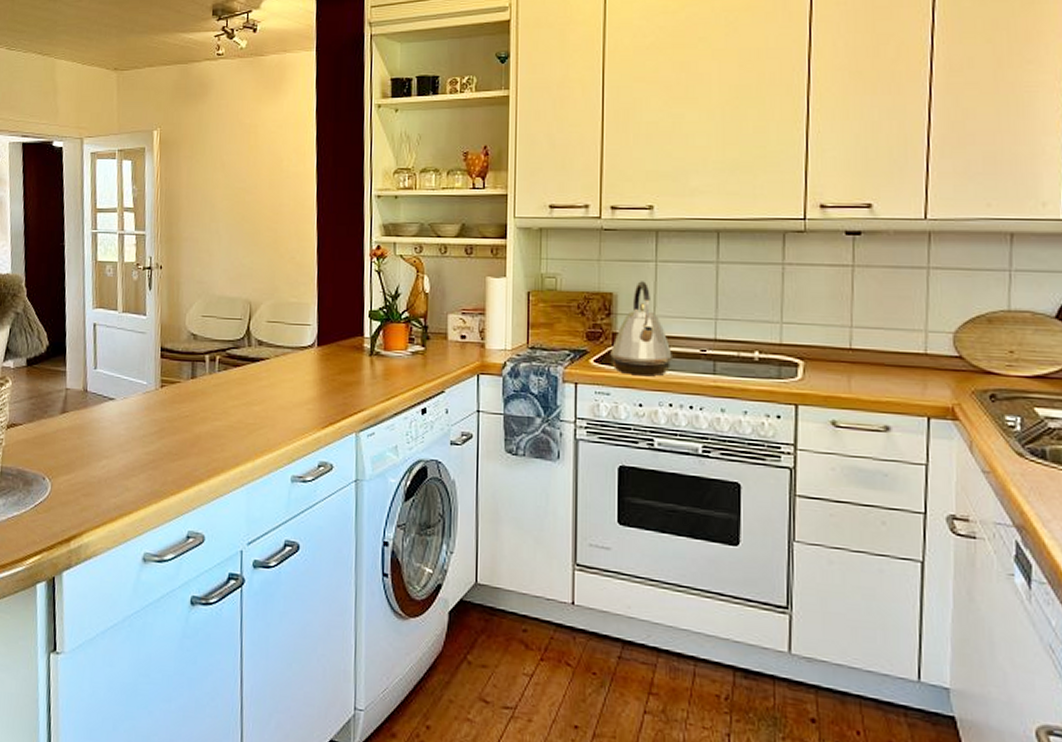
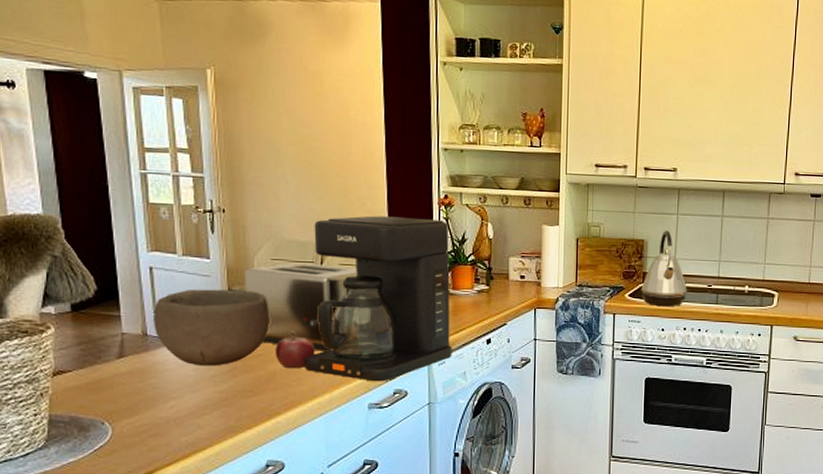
bowl: none [93,345,198,426] -> present [154,289,270,367]
toaster: none [175,319,284,415] -> present [243,262,357,351]
fruit: none [201,392,240,433] -> present [275,332,315,369]
coffee maker: none [229,269,383,452] -> present [305,215,453,382]

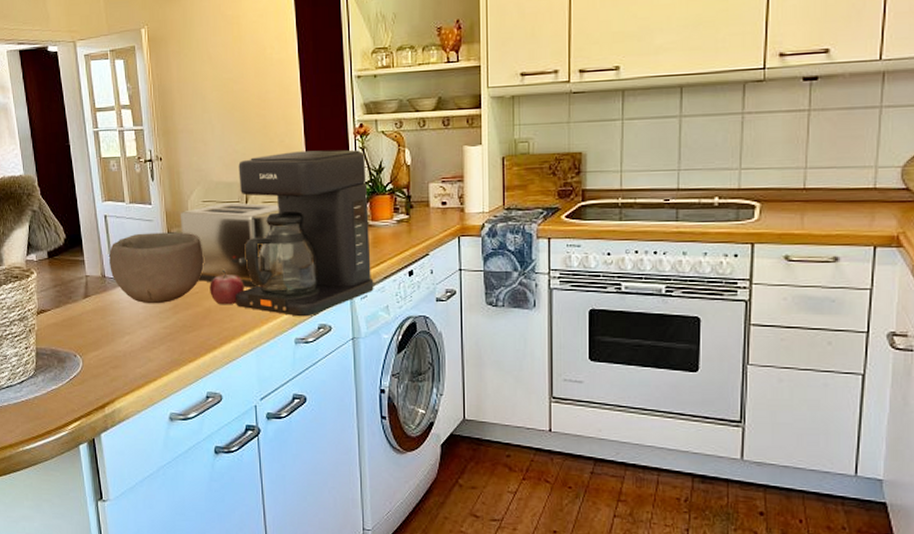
kettle: present [641,230,687,306] -> none [580,139,638,226]

